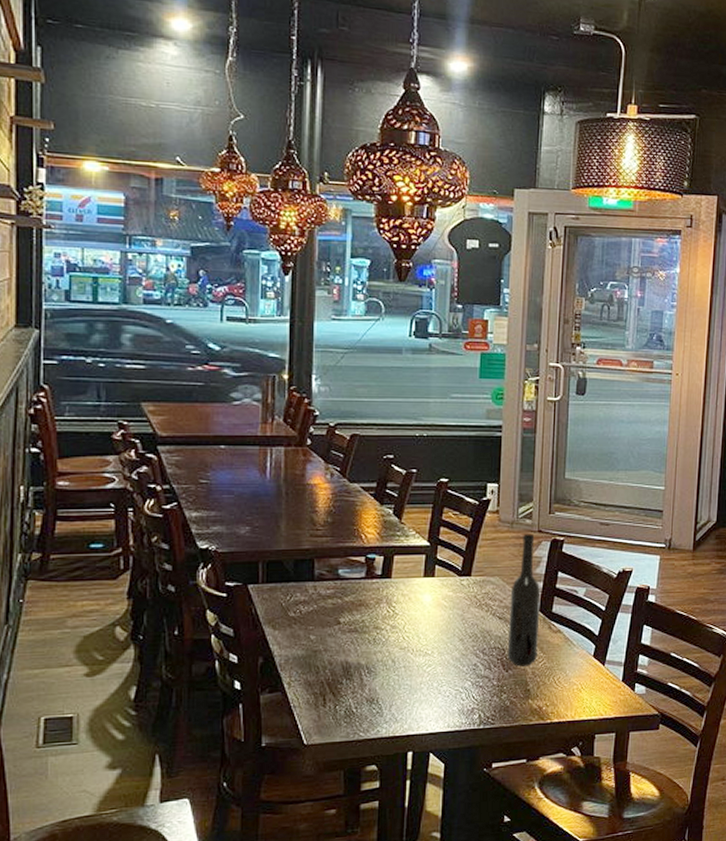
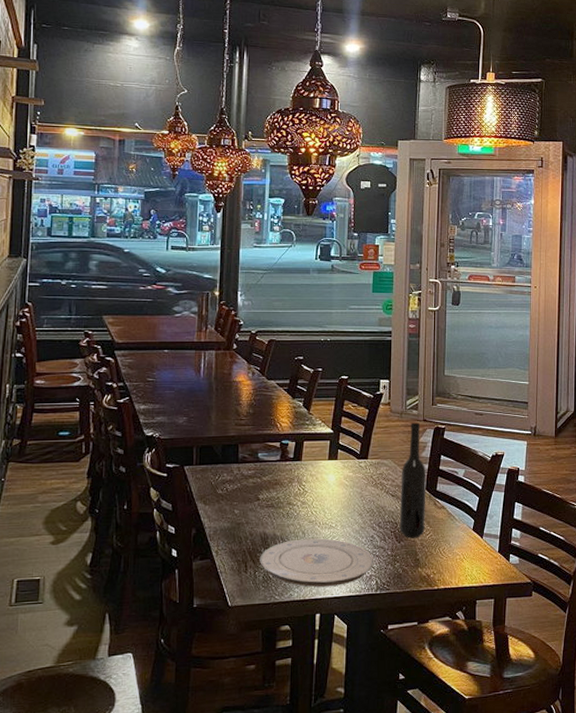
plate: none [341,667,478,722] -> present [260,538,375,587]

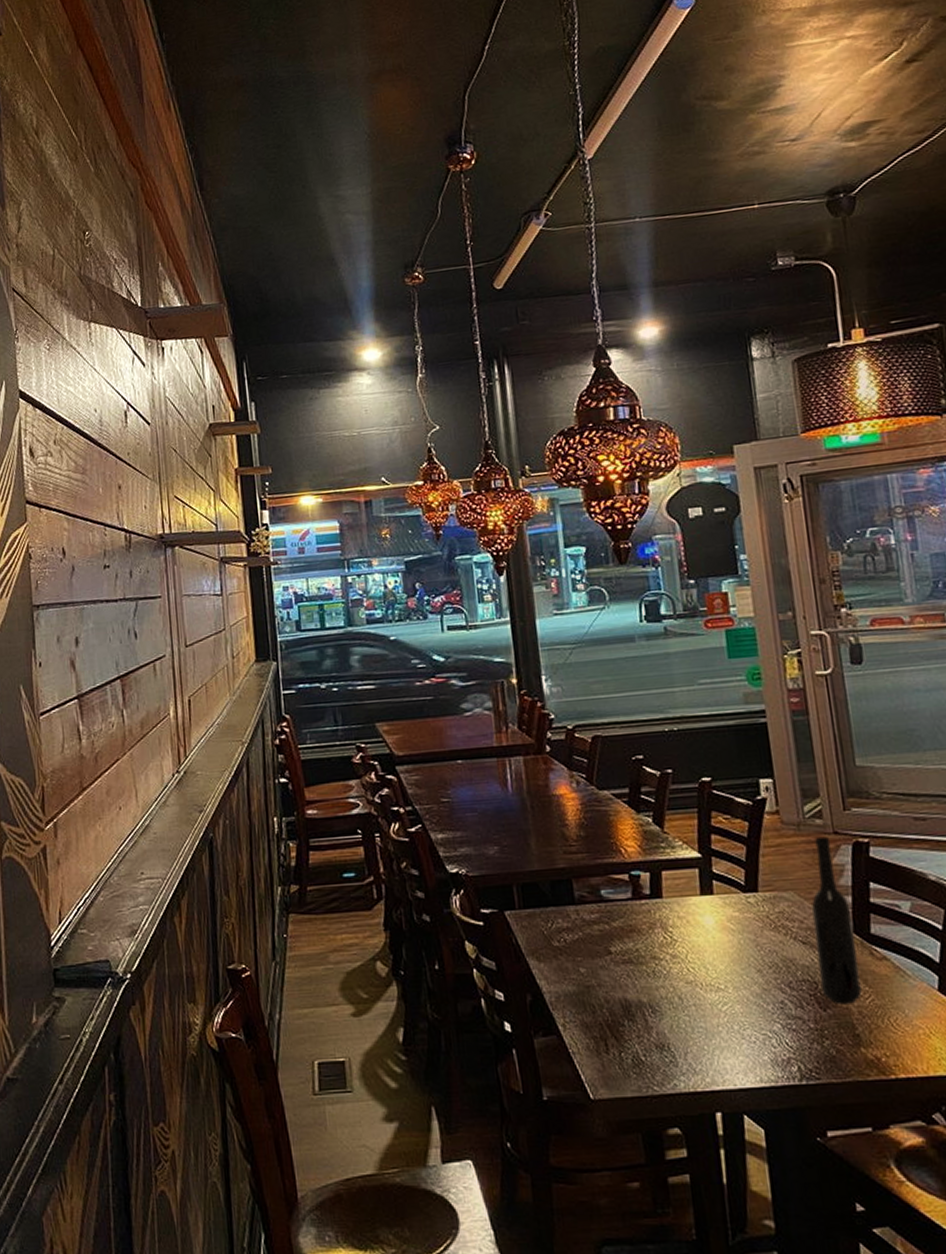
plate: present [260,538,375,587] -> none [624,1005,792,1074]

